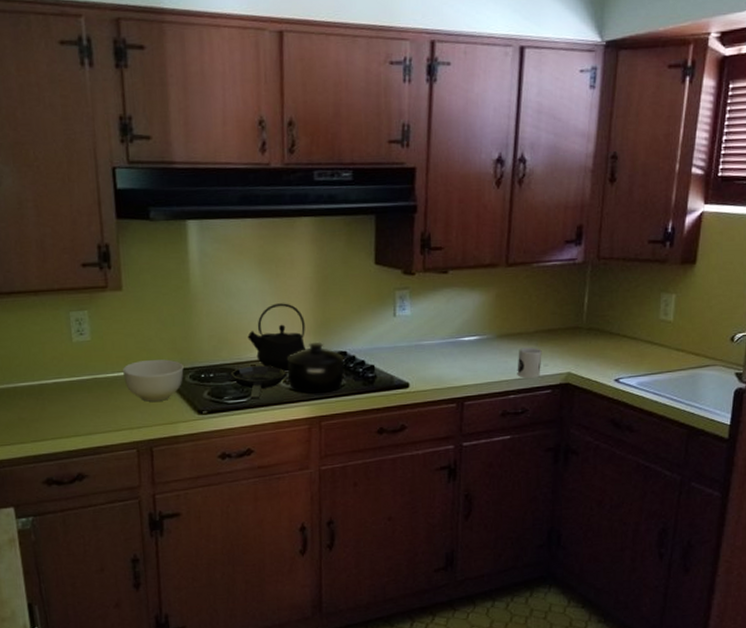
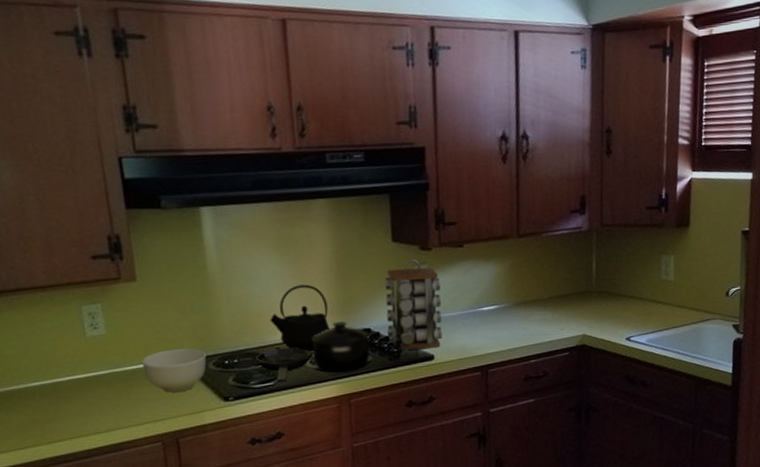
spice rack: none [363,283,421,377] -> present [384,259,443,351]
mug: present [517,347,542,379] -> none [535,313,558,344]

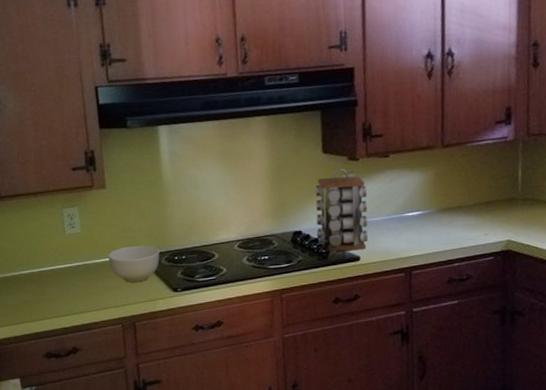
frying pan: present [255,347,313,383] -> none [200,246,250,278]
kettle: present [270,284,330,352] -> none [213,191,266,250]
saucepan: present [312,320,370,373] -> none [249,223,301,270]

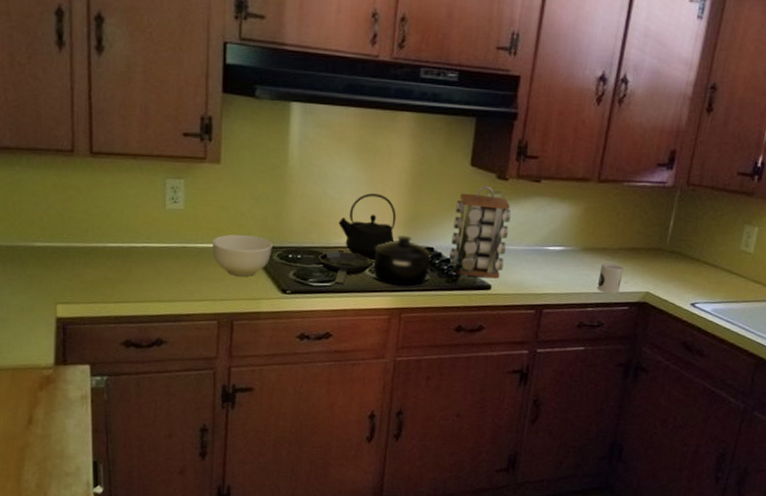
frying pan: none [200,246,250,278] -> present [318,251,373,286]
kettle: none [213,191,266,250] -> present [338,193,396,260]
saucepan: none [249,223,301,270] -> present [374,234,431,286]
mug: none [459,219,482,248] -> present [597,263,624,295]

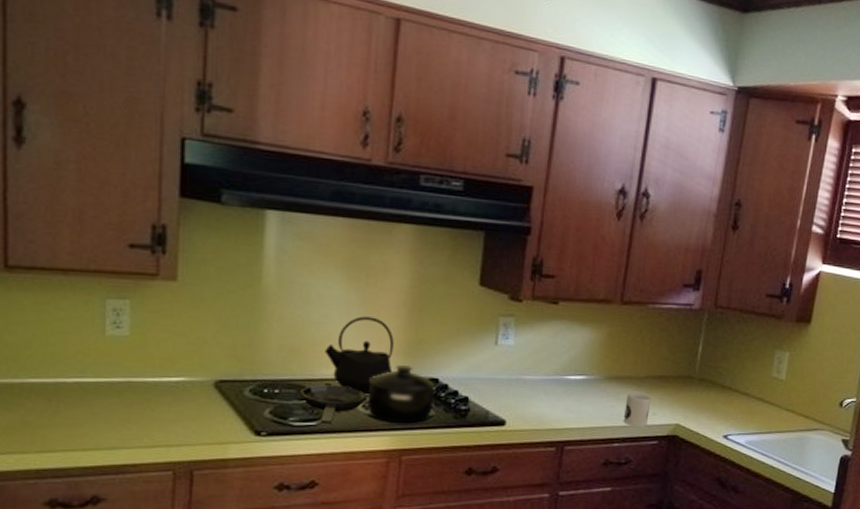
bowl: present [211,234,273,276] -> none [165,365,243,416]
spice rack: present [449,186,511,279] -> none [457,308,526,413]

